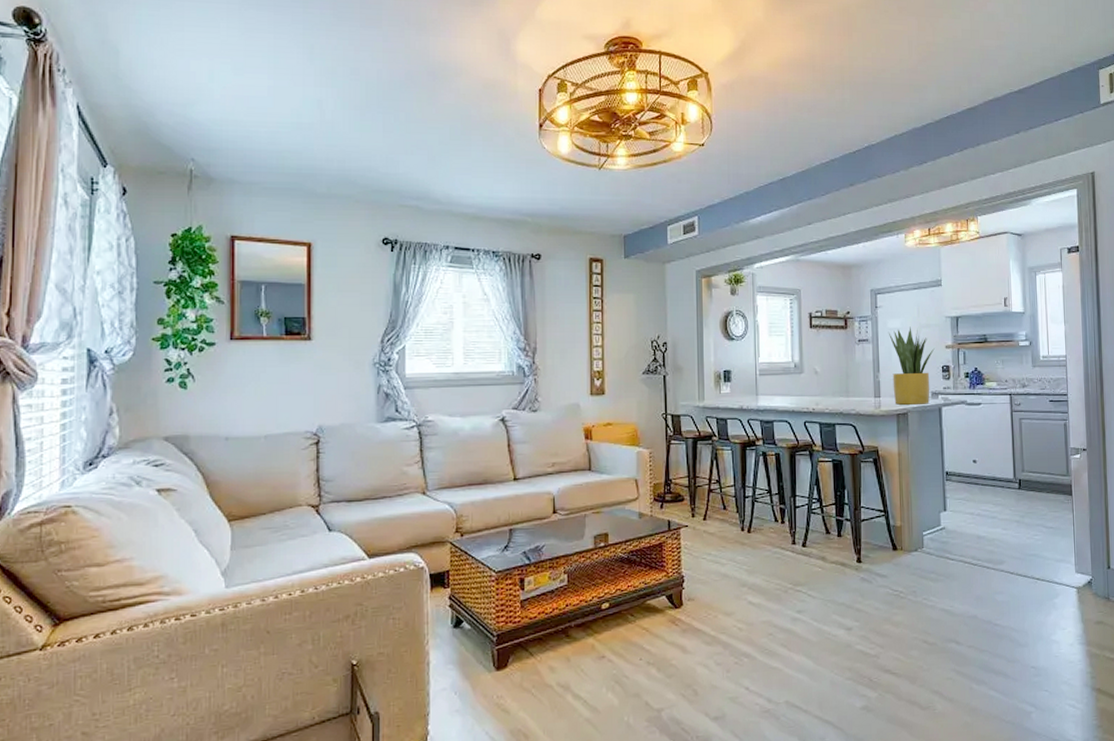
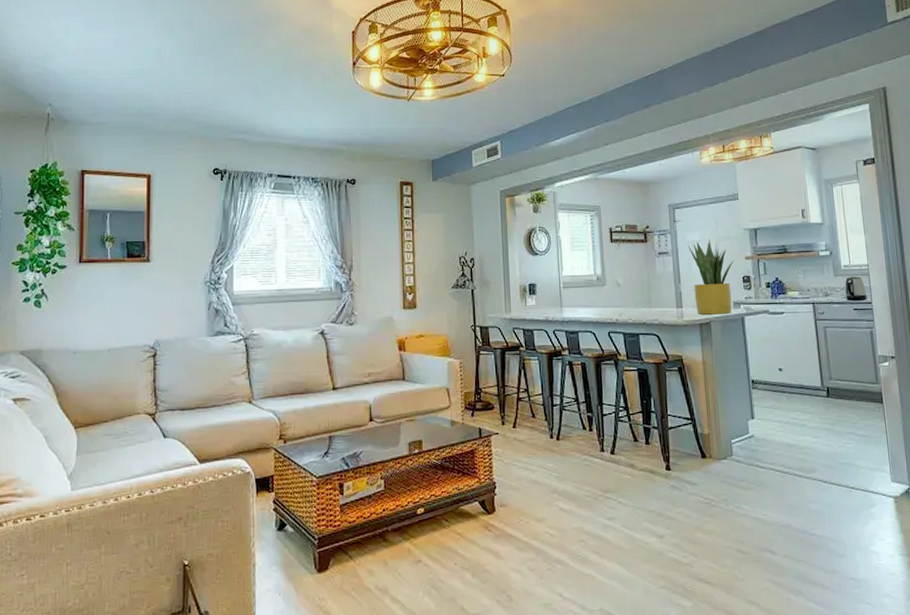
kettle: none [1042,367,1064,392] -> present [845,276,868,301]

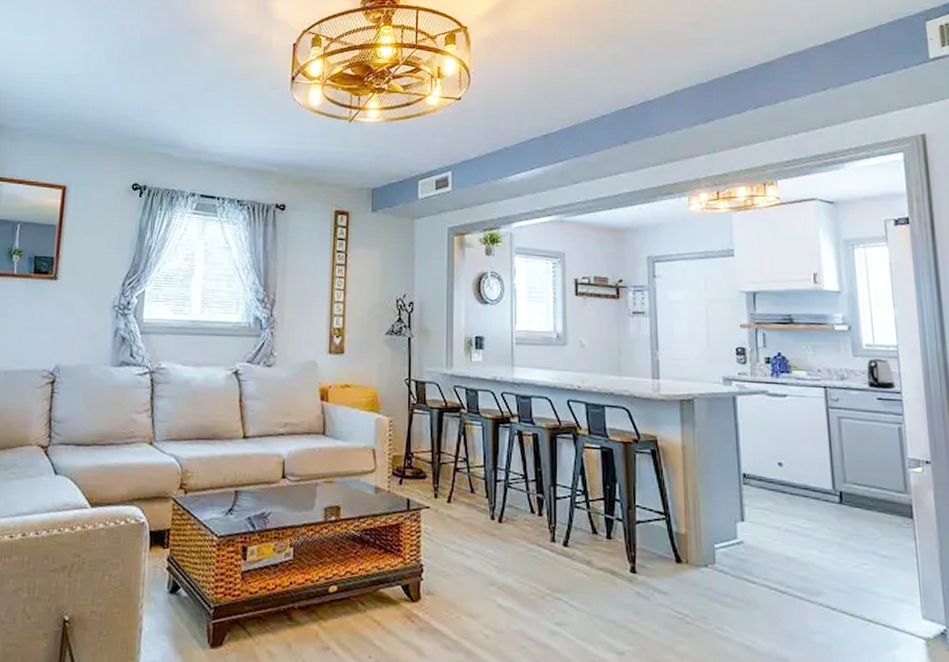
planter: present [687,239,734,315] -> none [668,300,726,391]

